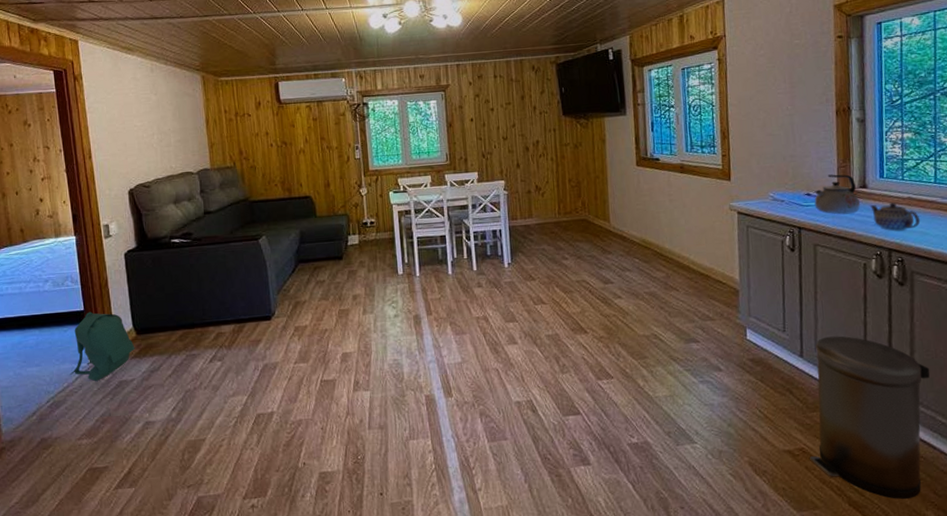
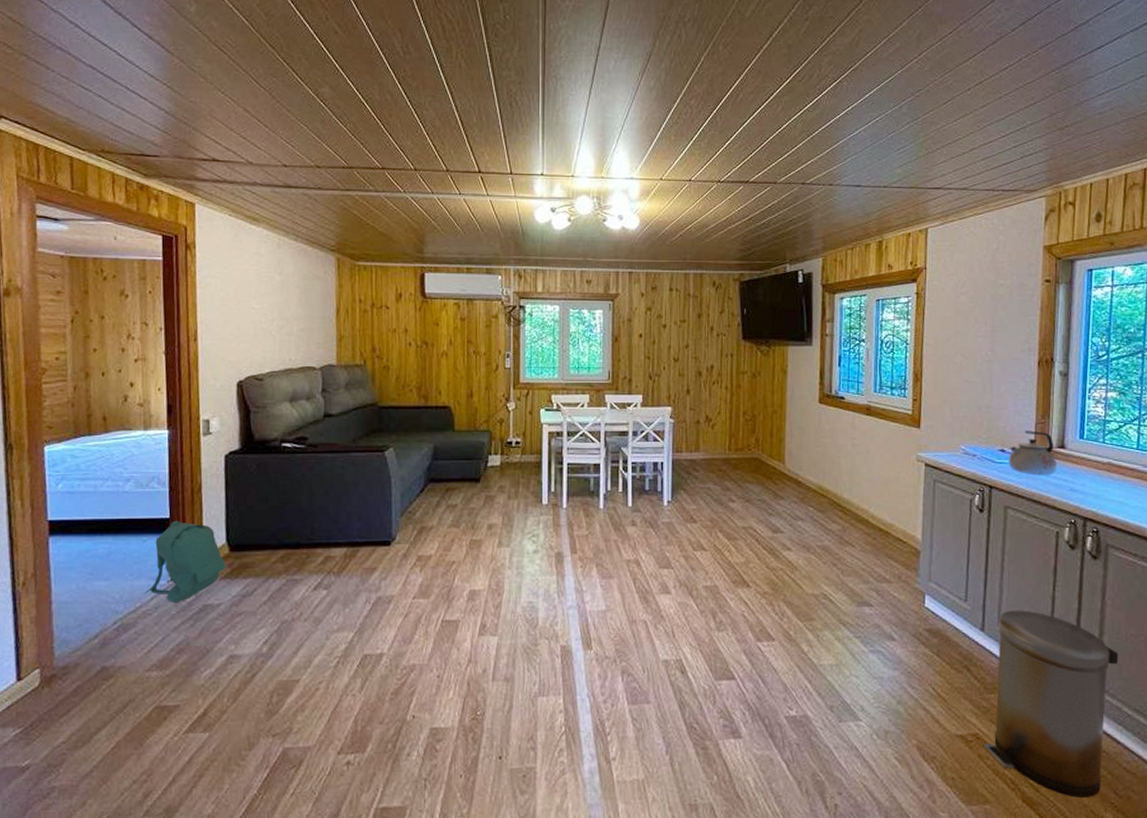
teapot: present [869,202,921,232] -> none [1066,467,1120,499]

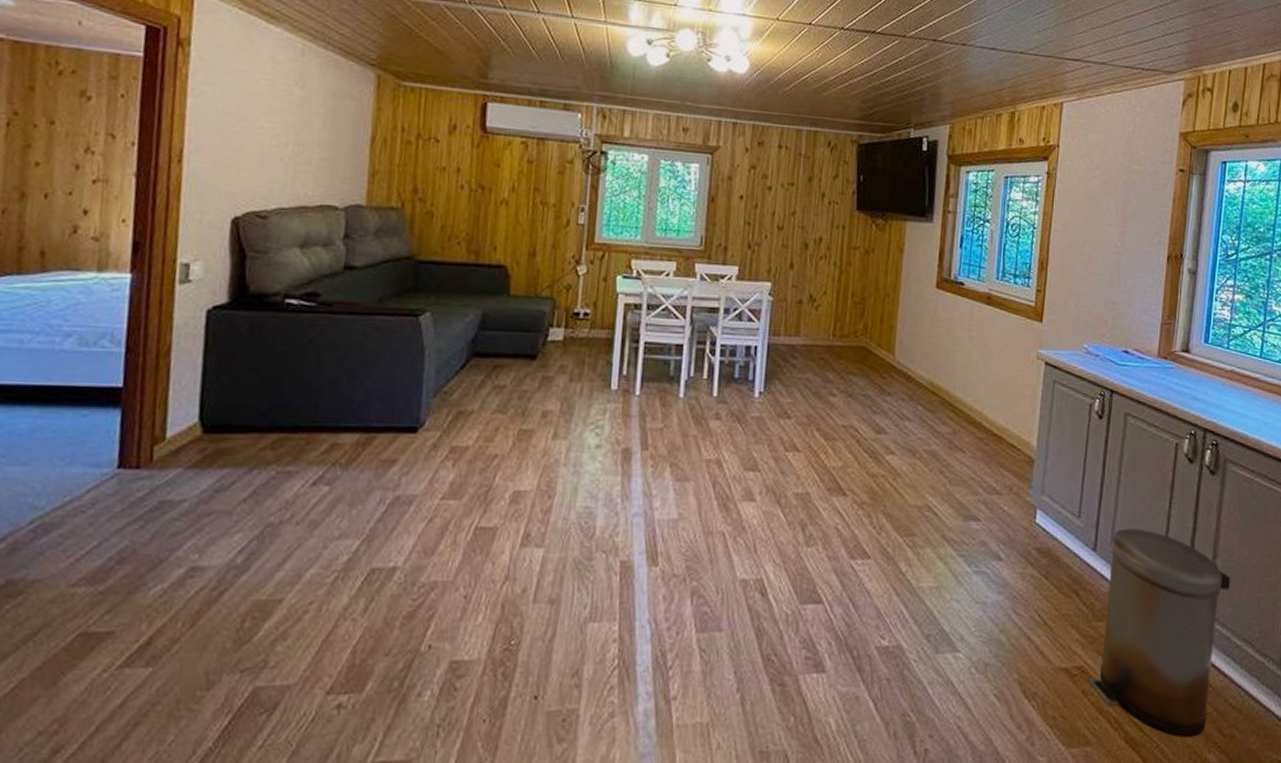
backpack: present [144,520,226,602] -> none [78,390,196,497]
kettle: present [1008,430,1057,476] -> none [1131,331,1181,382]

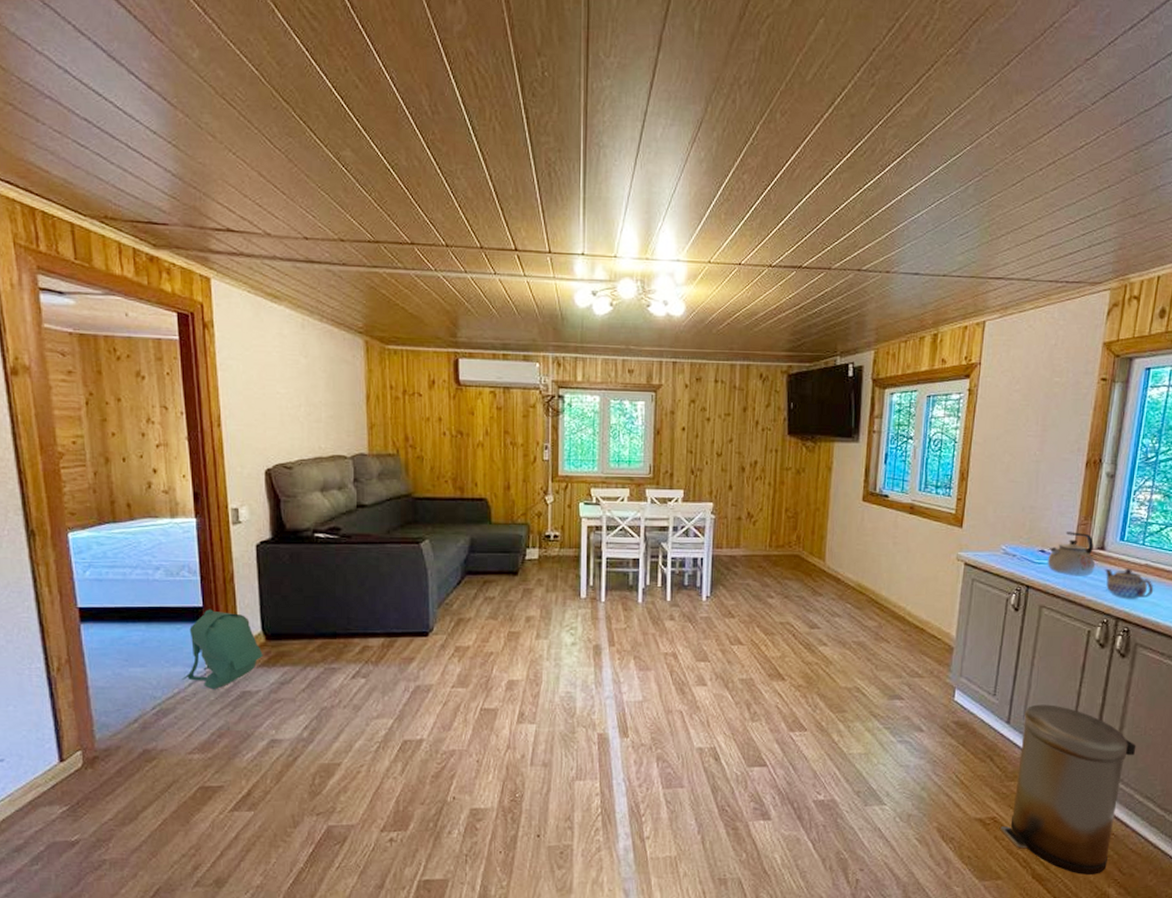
backpack: none [78,390,196,497] -> present [181,609,263,689]
kettle: none [1131,331,1181,382] -> present [1047,532,1096,577]
teapot: none [1189,374,1241,410] -> present [1104,568,1154,600]

